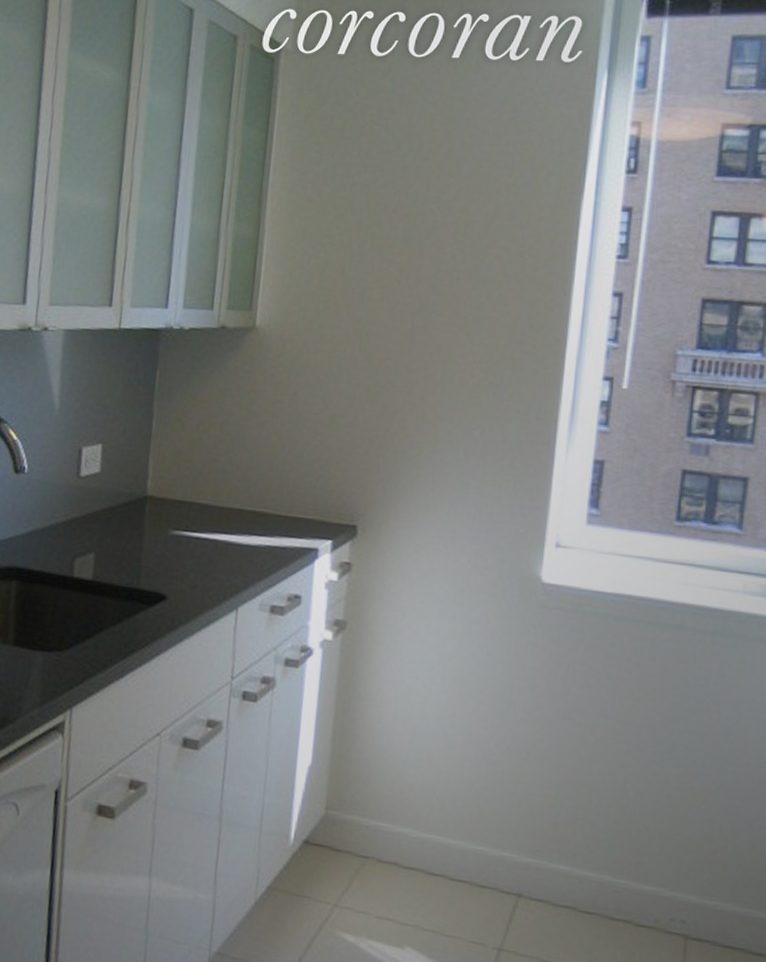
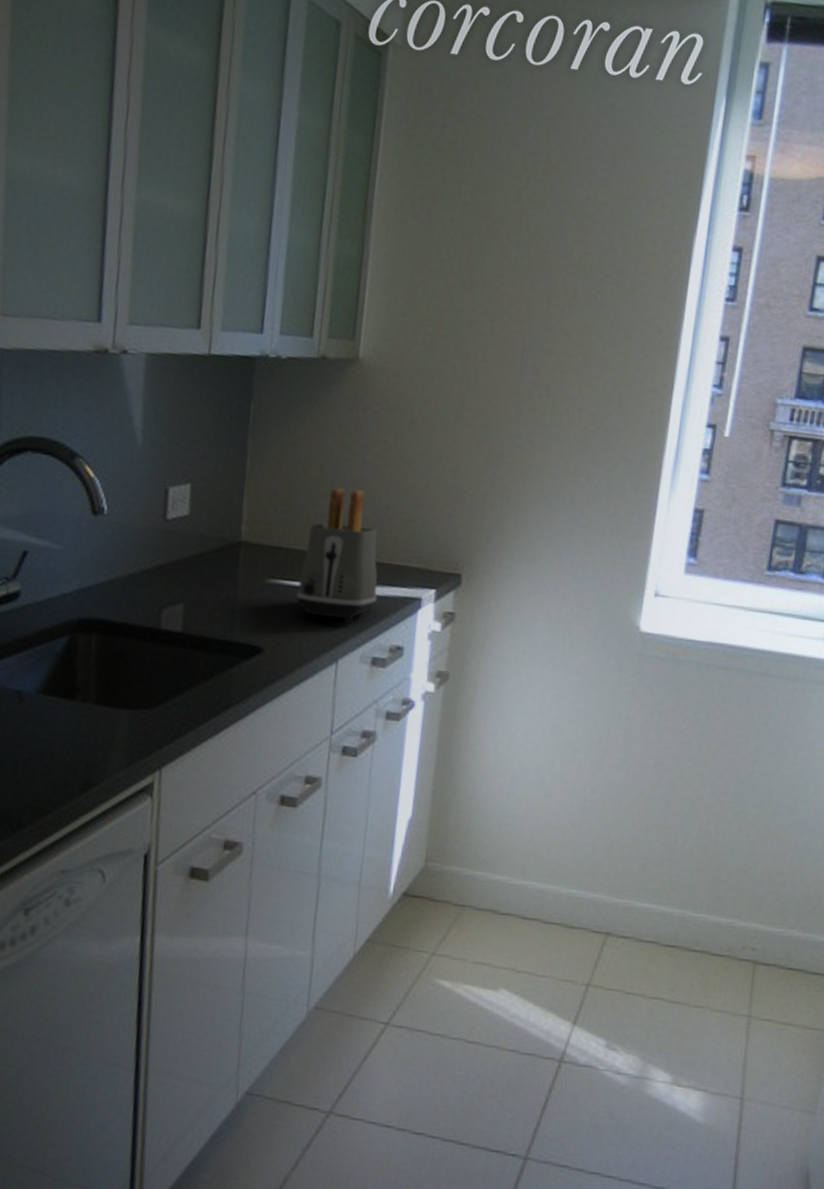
toaster: none [198,445,276,574] -> present [296,487,378,625]

